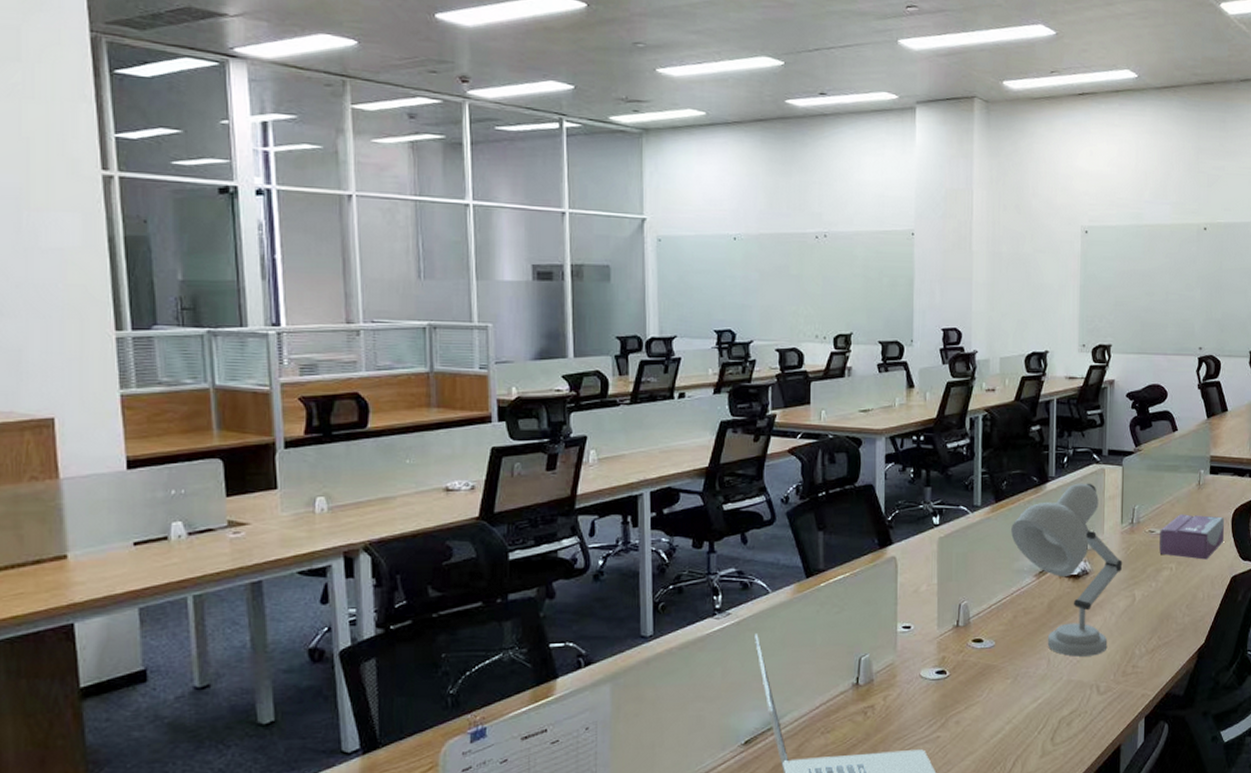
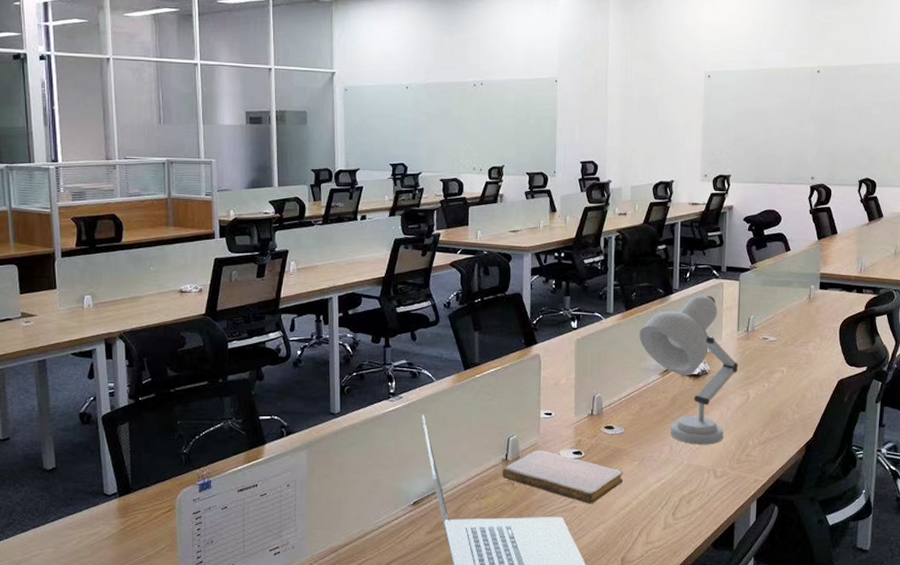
notebook: none [853,670,994,733] -> present [502,449,623,504]
tissue box: present [1159,514,1225,560] -> none [772,324,833,364]

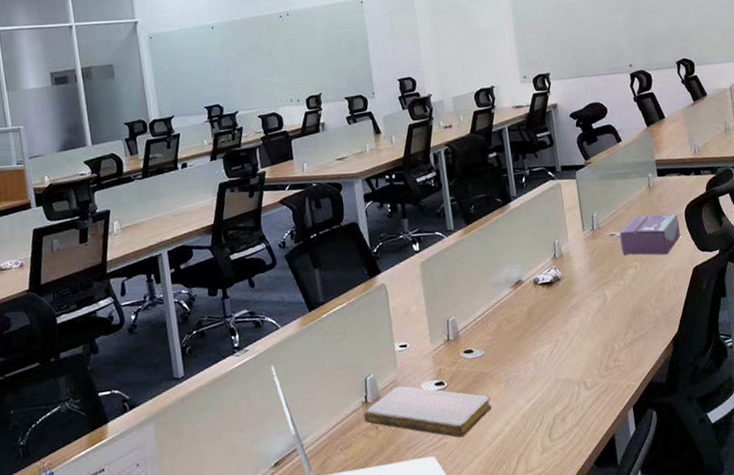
desk lamp: present [639,295,739,445] -> none [484,197,590,357]
tissue box: none [772,324,833,364] -> present [620,214,681,255]

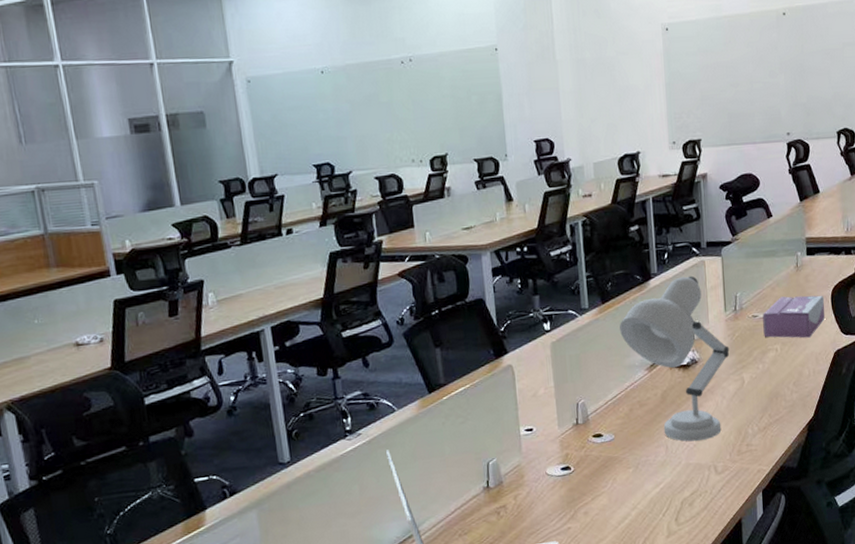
notebook: present [364,386,492,438] -> none [485,470,619,523]
desk lamp: none [484,197,590,357] -> present [620,275,730,442]

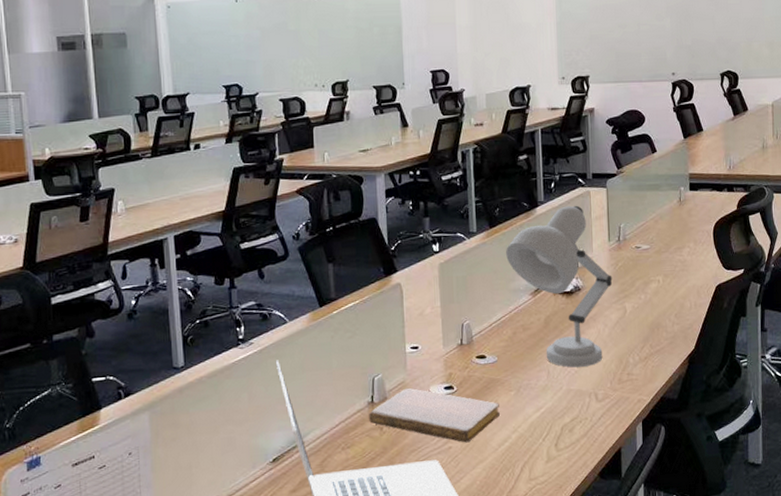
notebook: none [485,470,619,523] -> present [369,387,500,443]
tissue box: present [763,295,825,338] -> none [646,229,707,271]

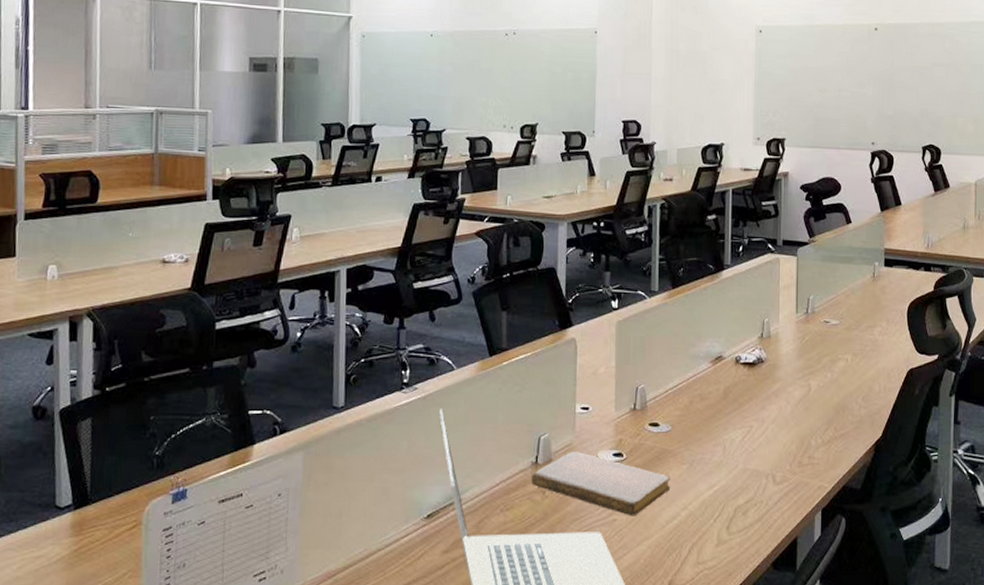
desk lamp: present [506,205,613,368] -> none [688,272,798,445]

